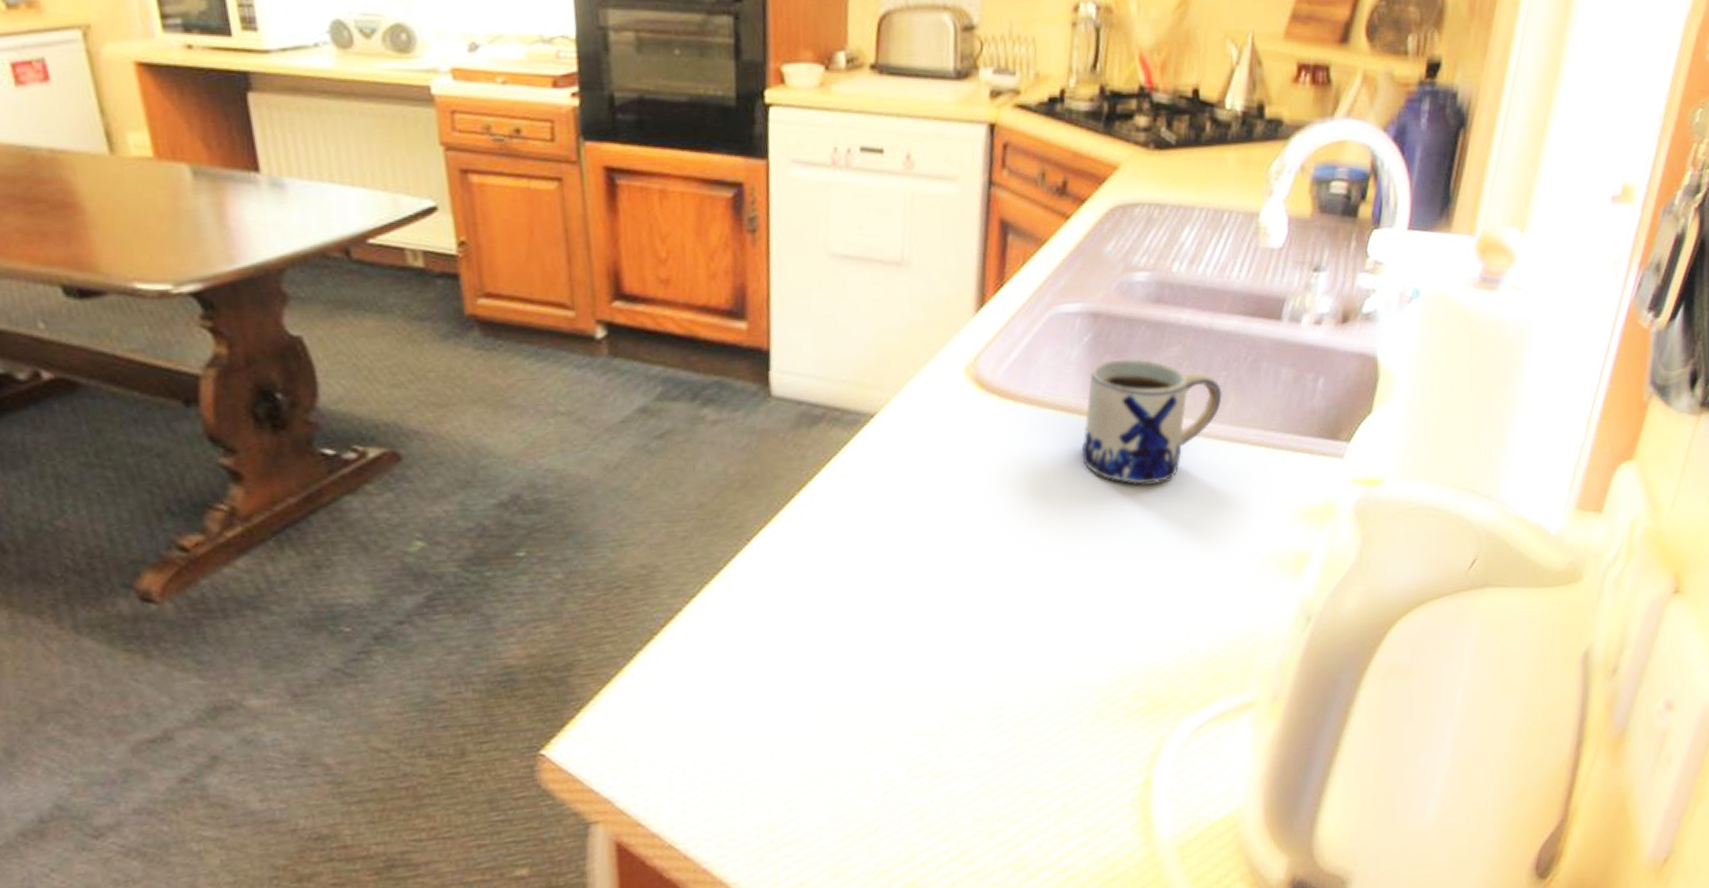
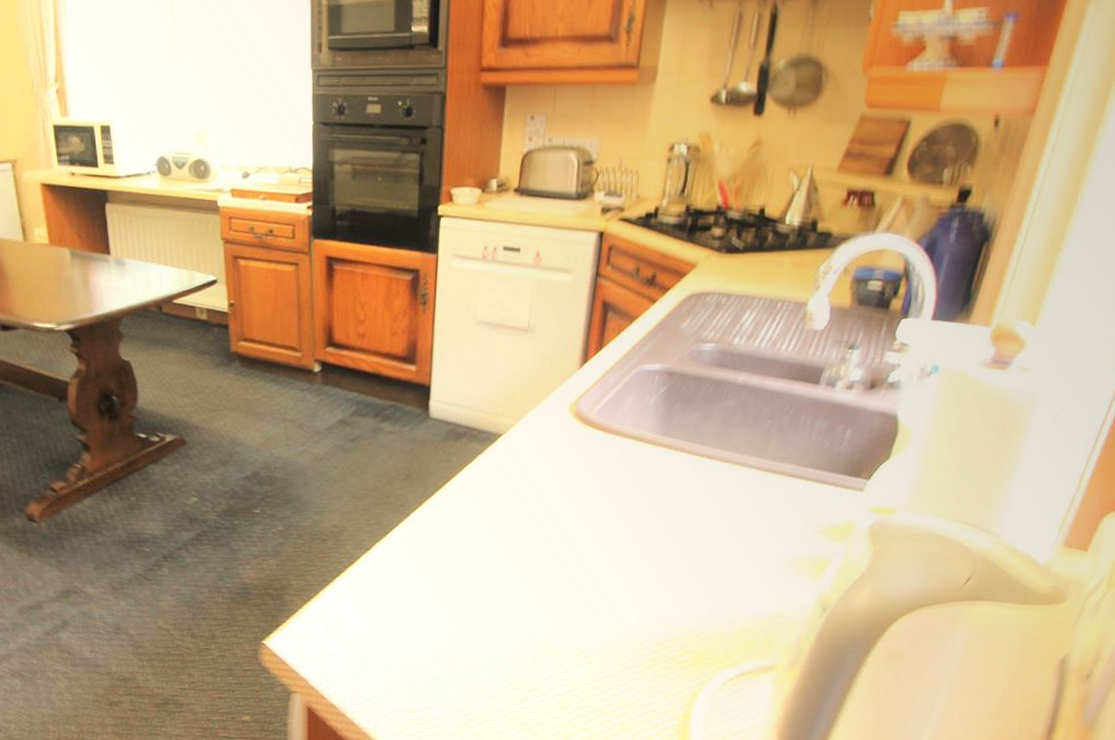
mug: present [1082,358,1222,485] -> none [653,406,767,499]

